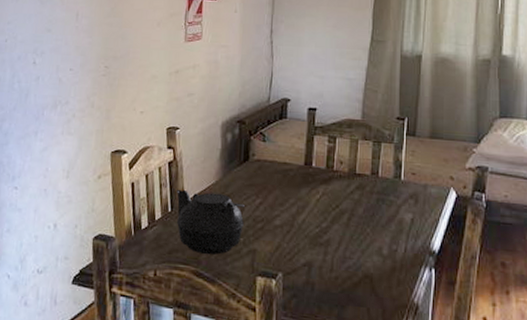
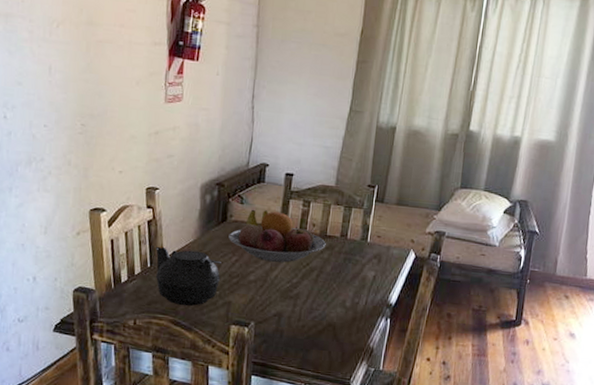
fruit bowl: none [251,147,356,205] -> present [228,209,326,263]

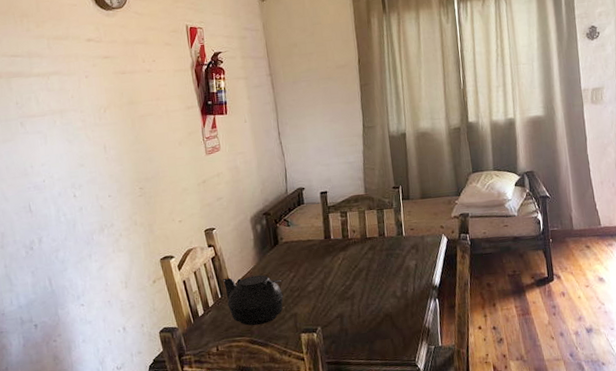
fruit bowl: present [228,209,326,263] -> none [283,226,368,272]

